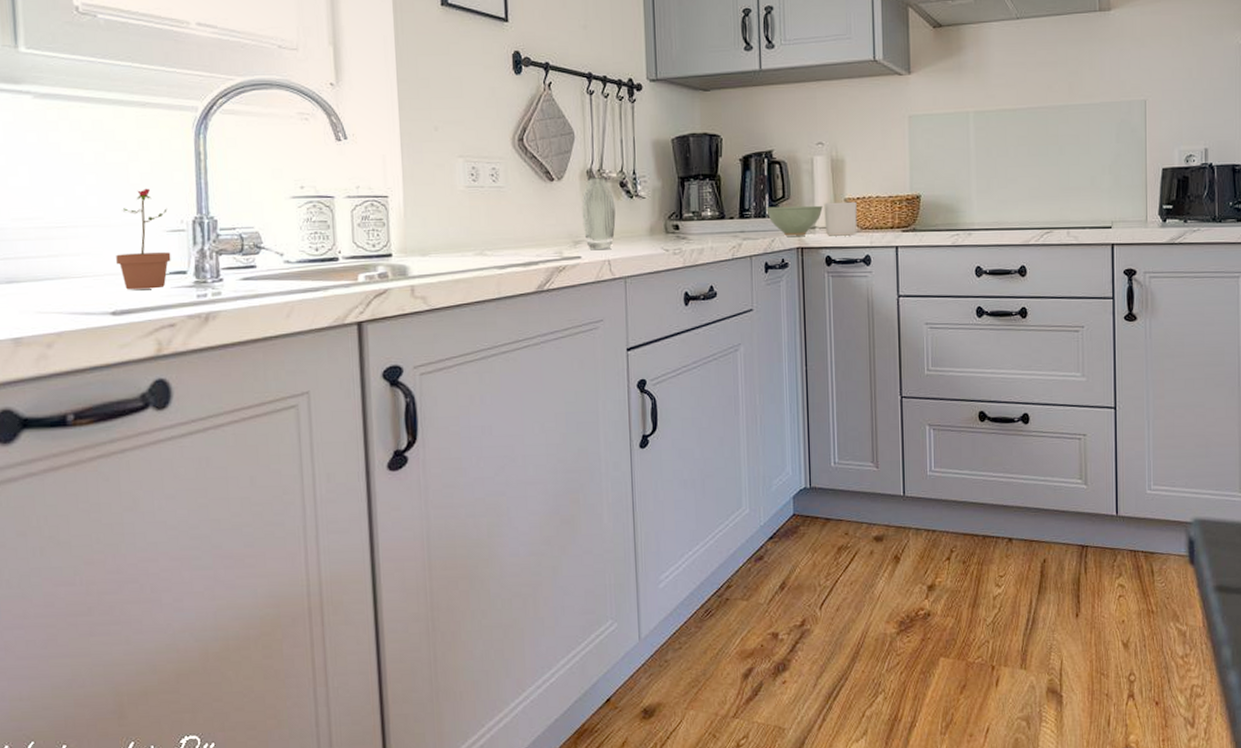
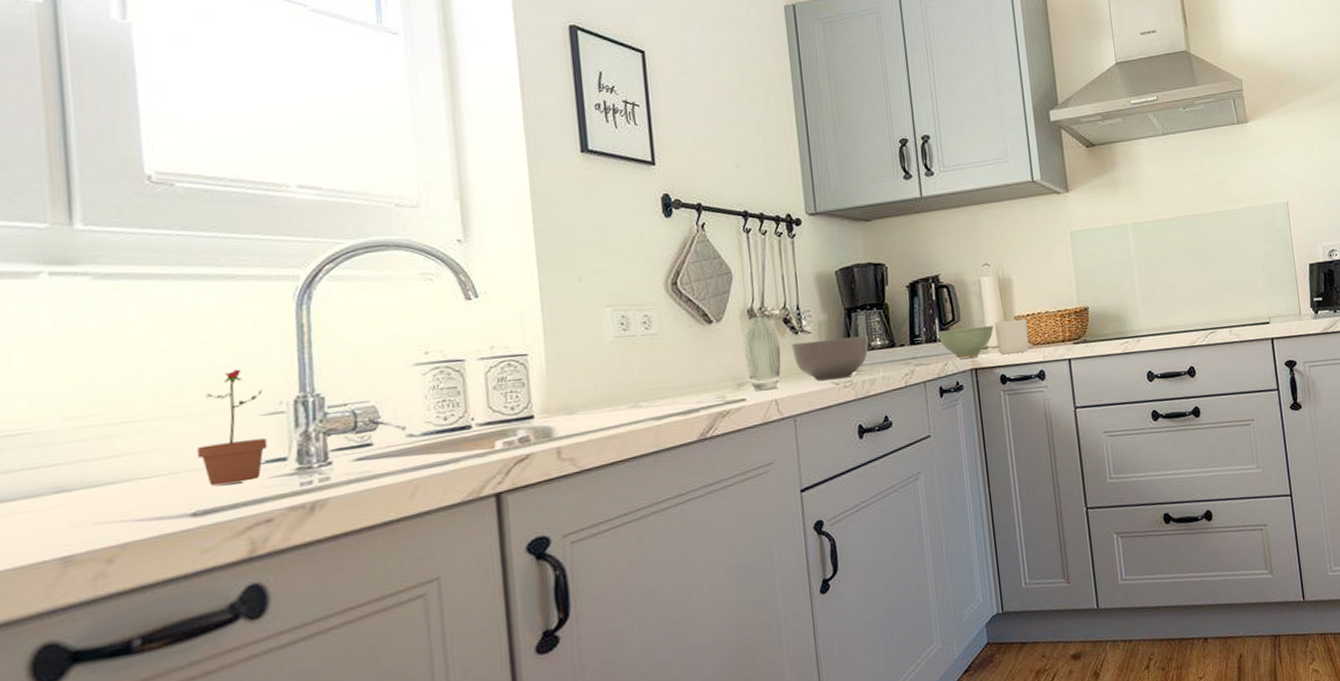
bowl: none [626,205,700,245] -> present [791,335,869,380]

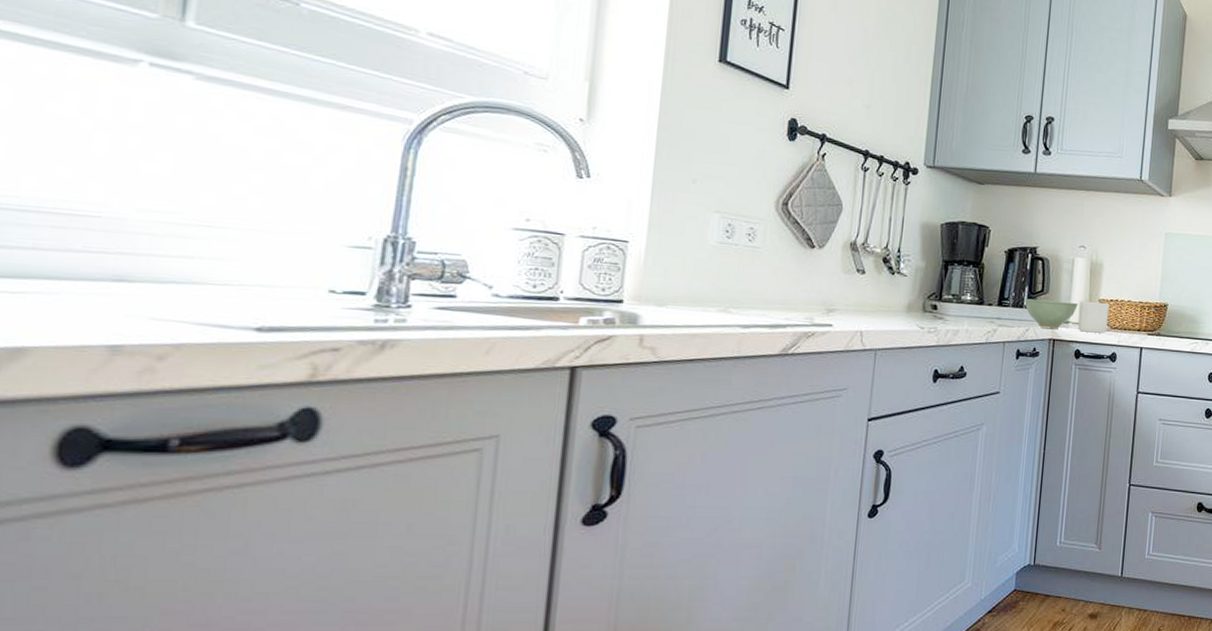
potted flower: present [197,369,268,486] -> none [274,197,353,308]
vase: present [743,315,781,391] -> none [838,250,876,321]
bowl: present [791,335,869,380] -> none [885,282,961,323]

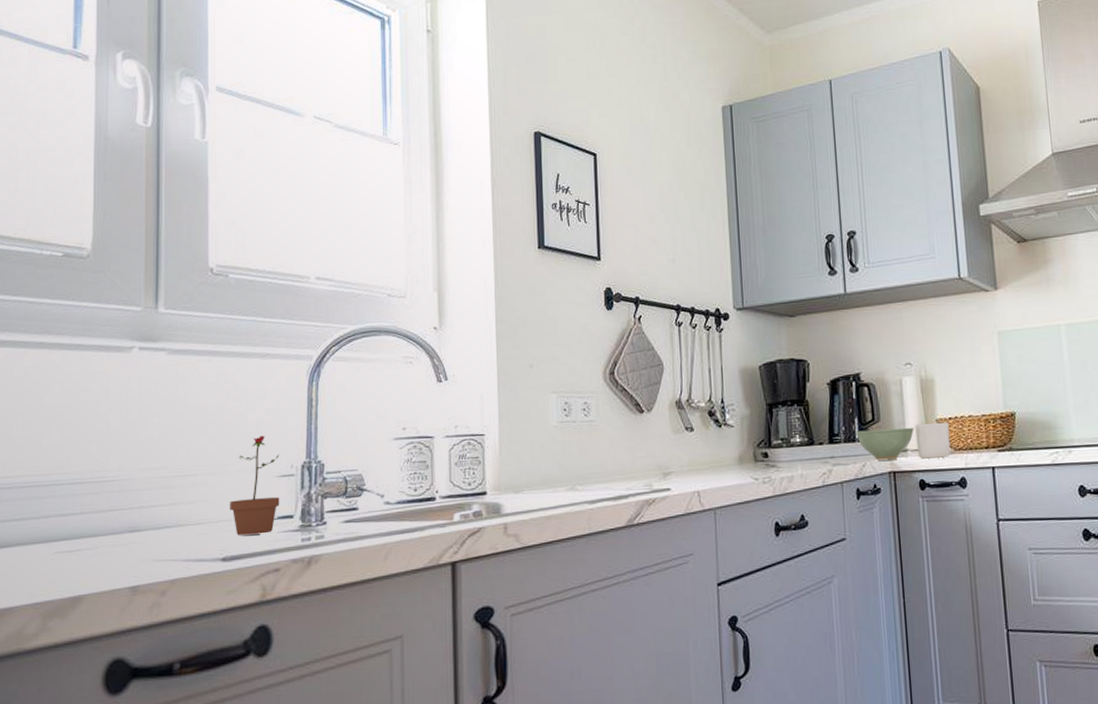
potted flower: none [274,197,353,308] -> present [230,435,280,536]

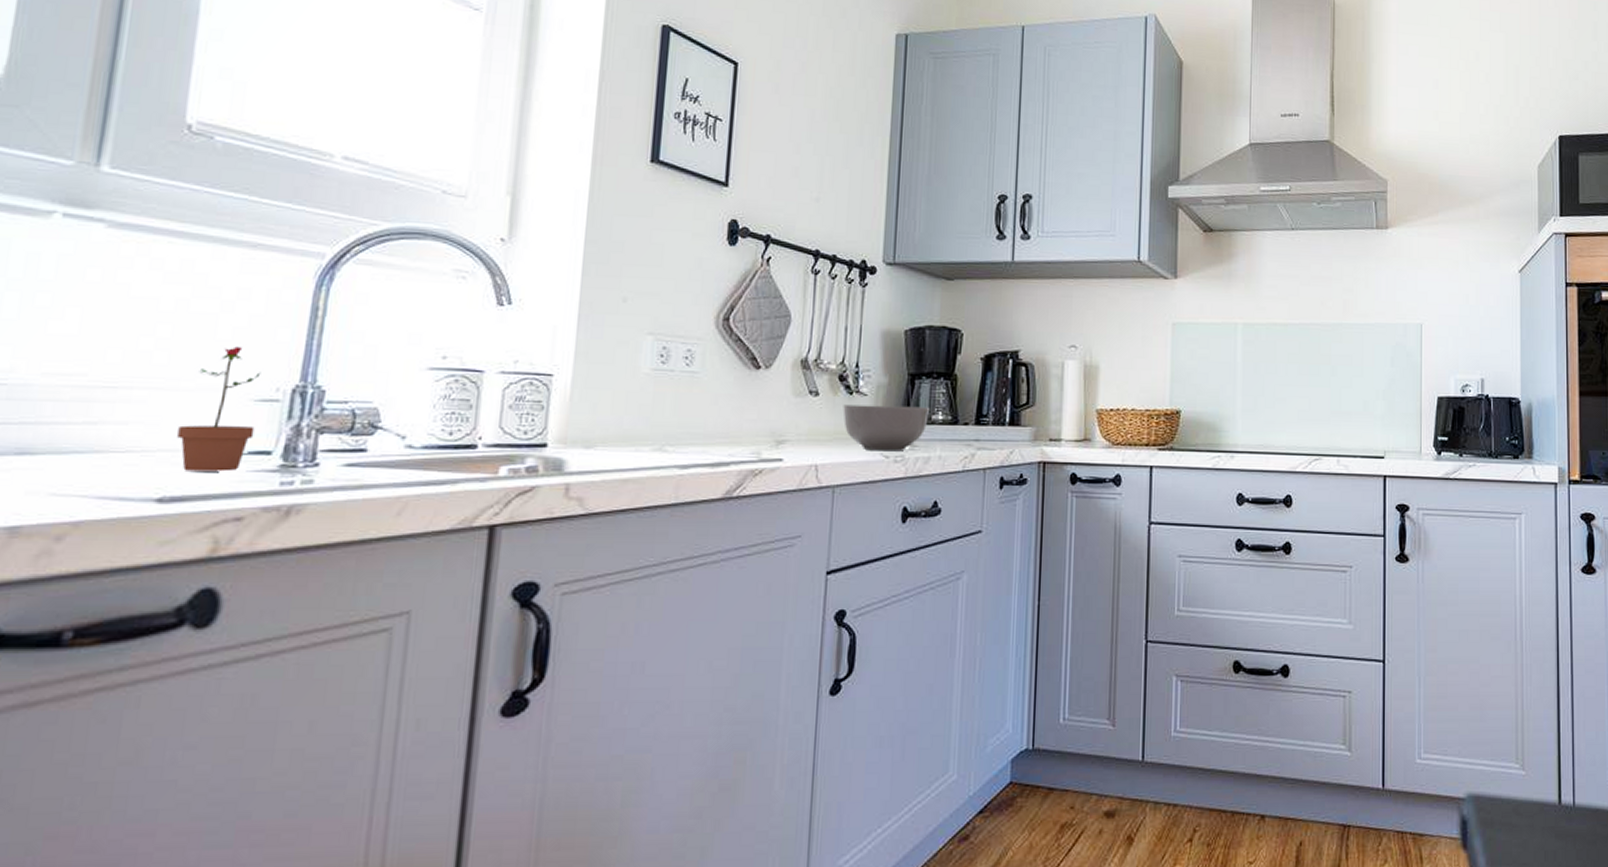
bowl: none [714,431,789,474] -> present [843,404,931,450]
bowl: present [856,427,914,461] -> none [1007,413,1071,449]
mug: present [915,421,951,459] -> none [1072,412,1110,451]

